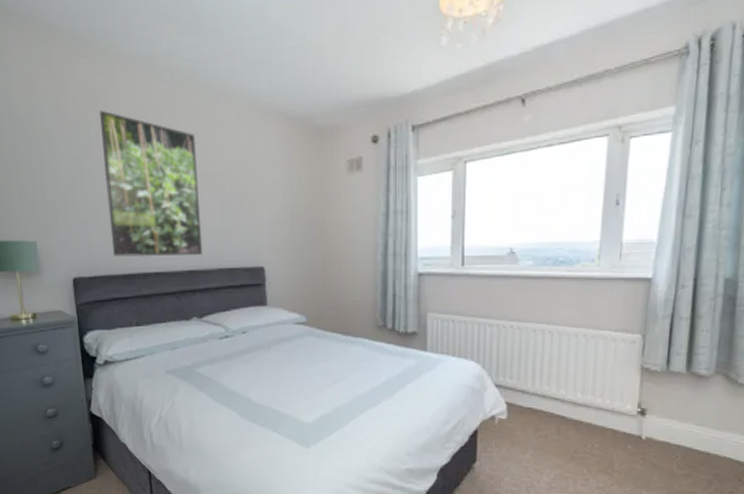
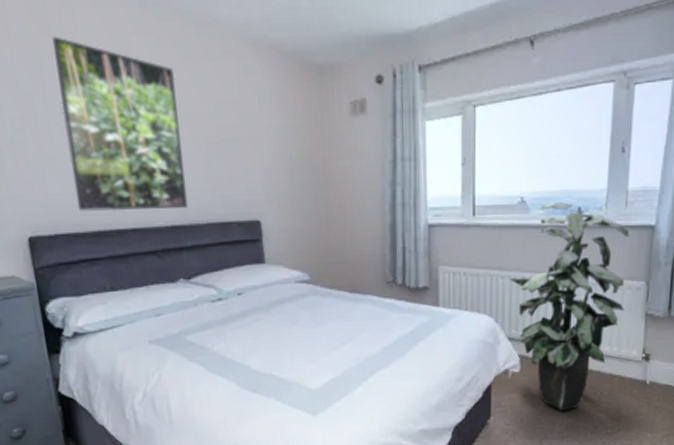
indoor plant: none [497,254,624,460] -> present [509,202,629,410]

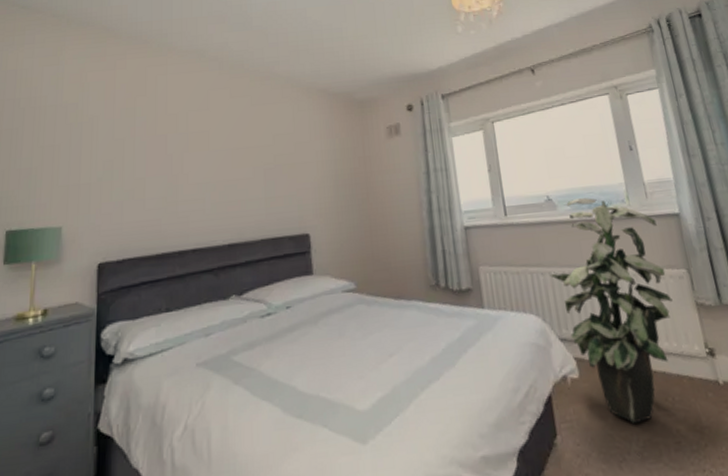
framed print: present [52,36,189,212] -> none [146,96,245,236]

